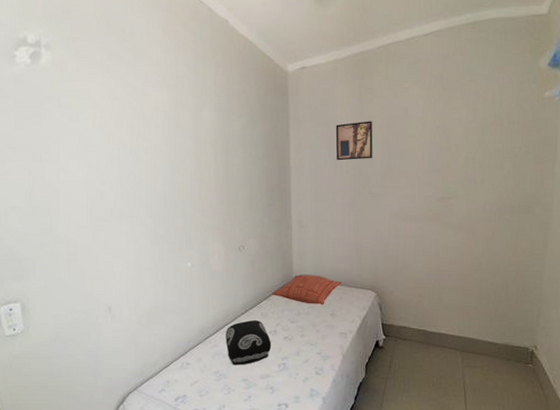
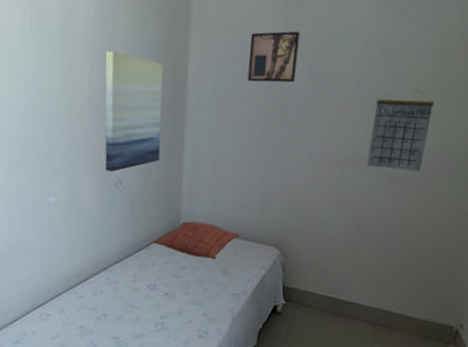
cushion: present [225,320,272,365] -> none [94,271,149,321]
wall art: none [226,145,273,239] -> present [105,50,164,172]
calendar: none [437,153,482,220] -> present [367,84,434,172]

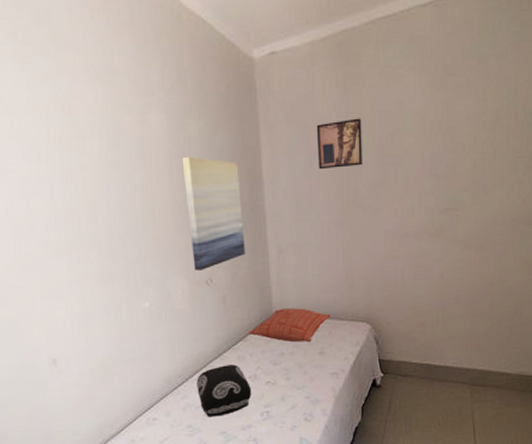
cushion: none [94,271,149,321] -> present [196,365,252,417]
calendar: present [367,84,434,172] -> none [441,154,493,235]

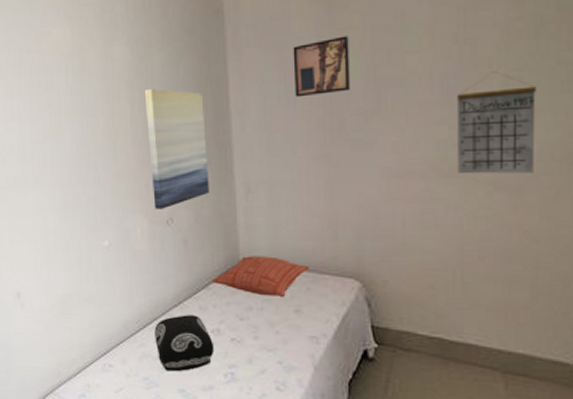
calendar: none [441,154,493,235] -> present [458,71,536,174]

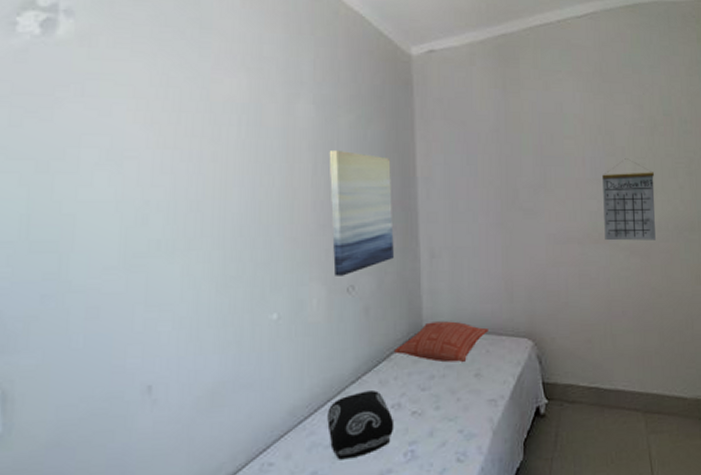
wall art: present [293,35,351,98] -> none [474,118,523,169]

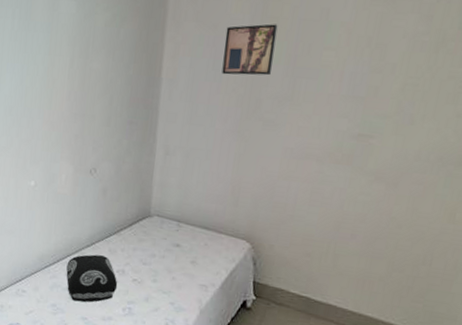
wall art: present [329,149,394,276] -> none [81,45,139,160]
pillow: present [393,321,488,363] -> none [123,210,210,249]
wall art: none [474,118,523,169] -> present [222,24,278,76]
calendar: present [602,158,656,241] -> none [348,76,427,170]

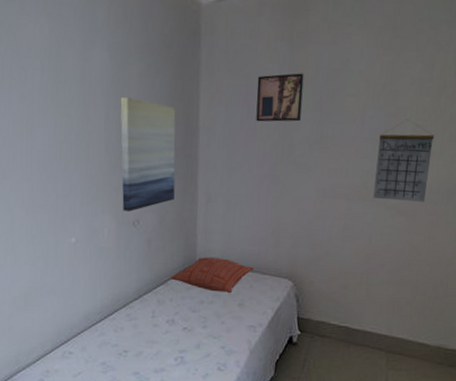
cushion: present [66,254,118,302] -> none [114,307,168,357]
wall art: none [81,45,139,160] -> present [120,96,176,211]
pillow: none [123,210,210,249] -> present [170,257,254,293]
calendar: none [348,76,427,170] -> present [373,119,434,202]

